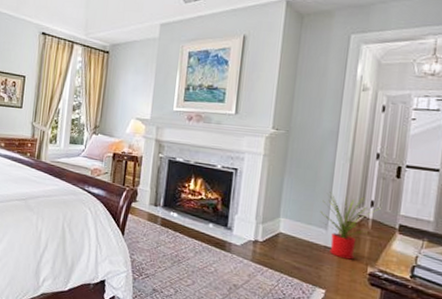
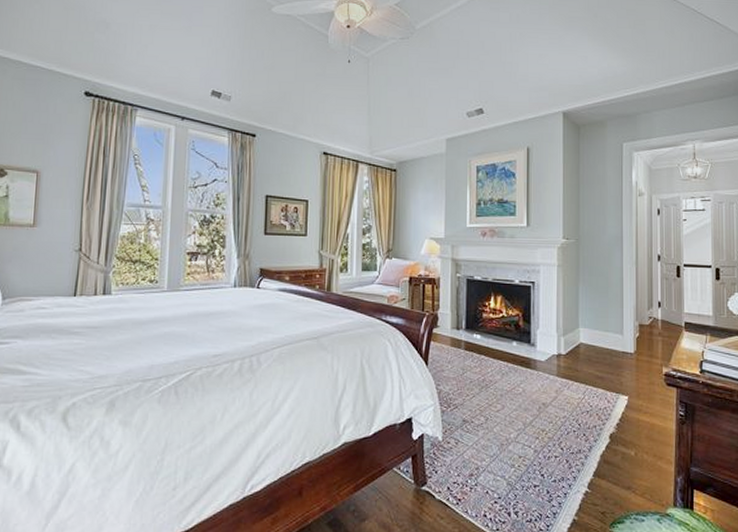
house plant: present [320,192,382,260] -> none [615,297,668,362]

